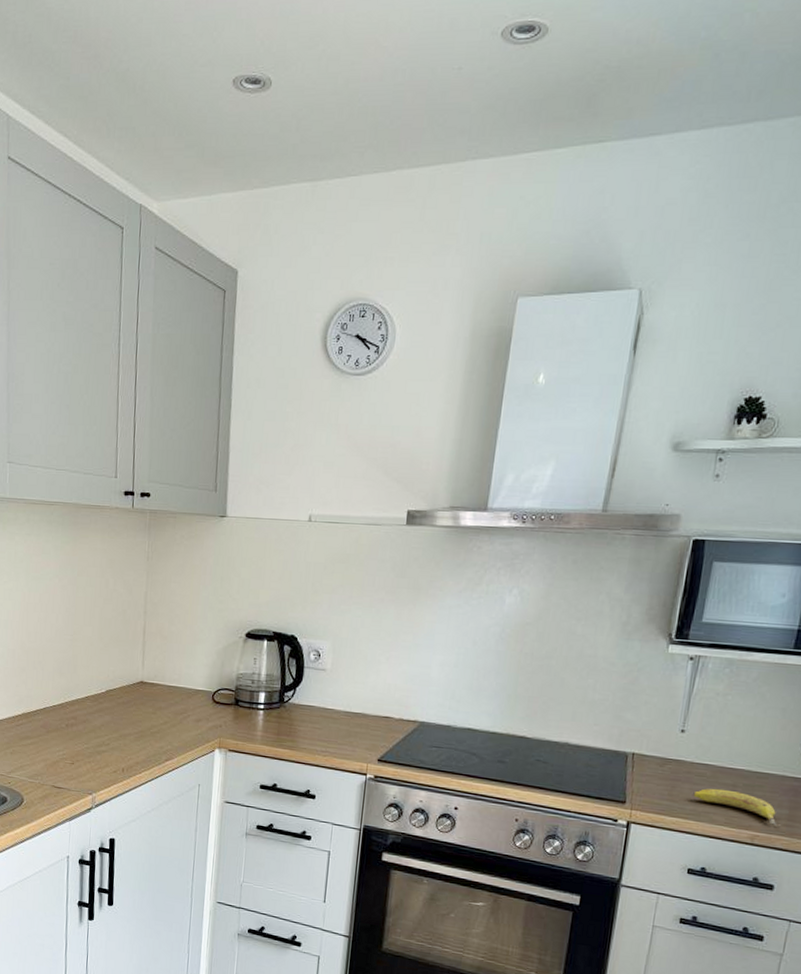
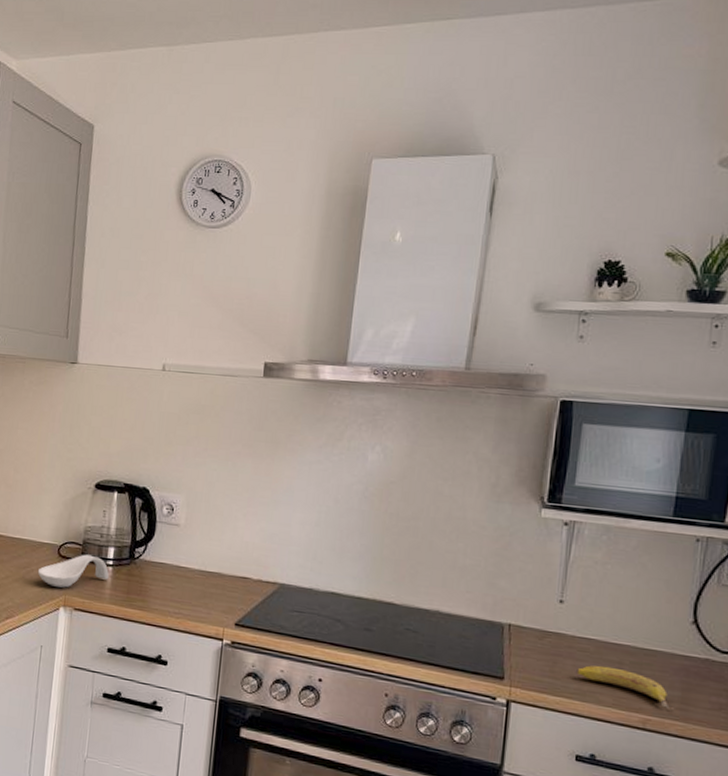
spoon rest: none [193,699,261,731] -> present [37,554,110,588]

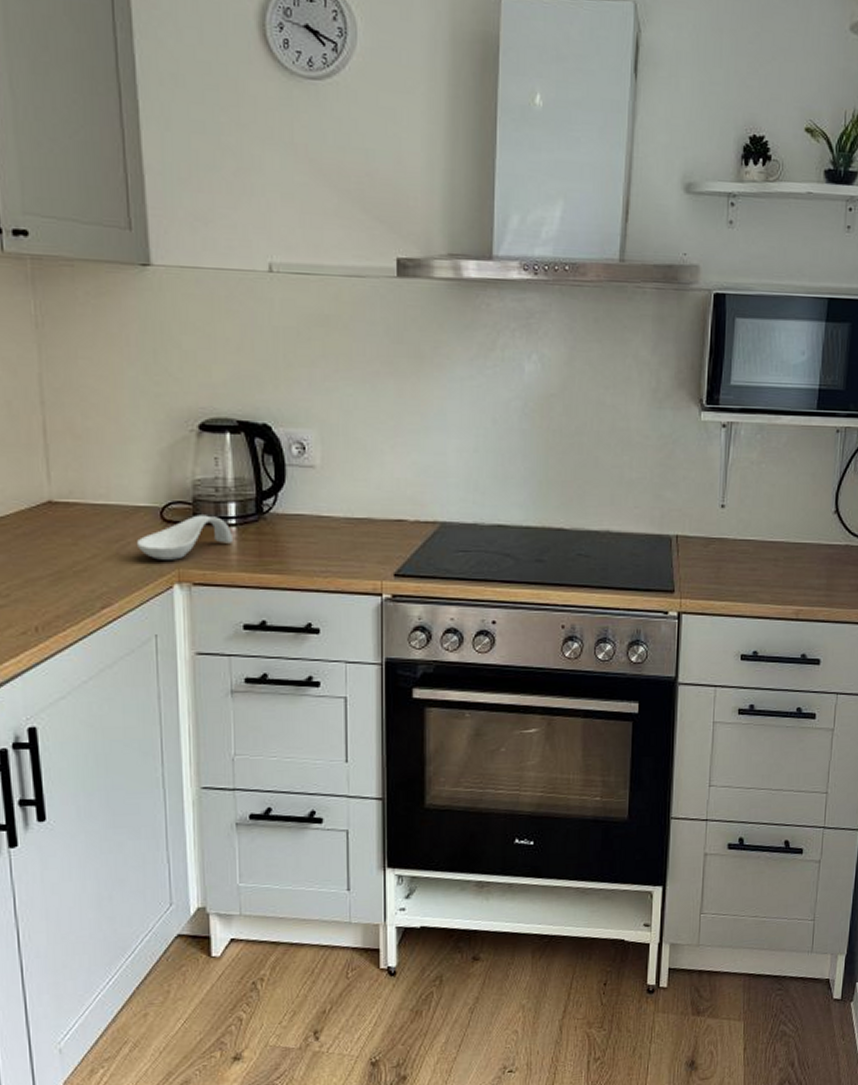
fruit: present [576,665,675,711] -> none [739,565,822,598]

